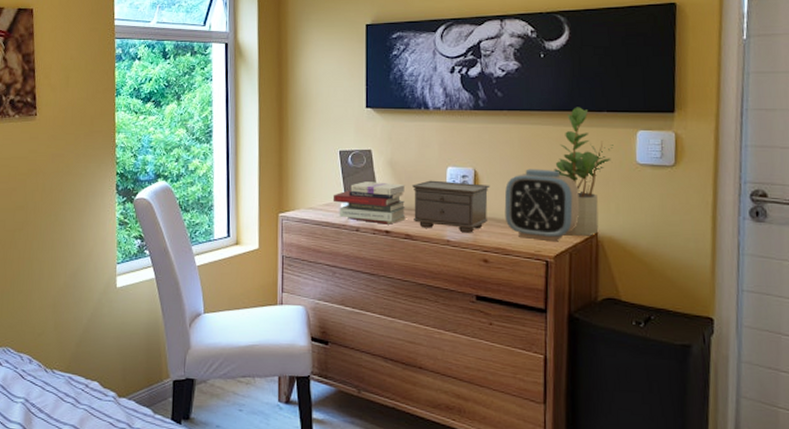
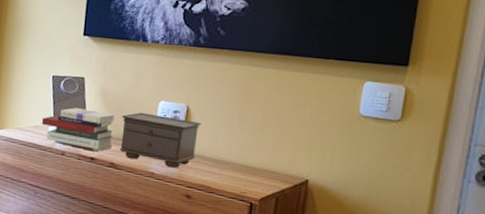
alarm clock: present [504,169,580,242] -> none [213,110,294,185]
potted plant: present [554,107,614,236] -> none [270,52,337,182]

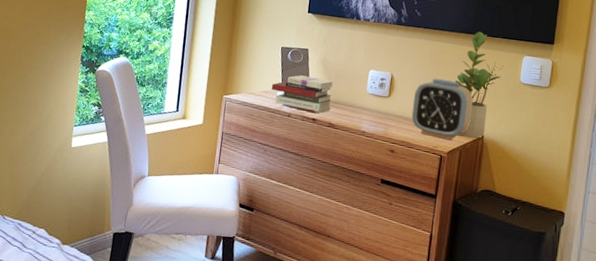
jewelry box: present [120,112,202,168] -> none [337,79,403,127]
alarm clock: none [213,110,294,185] -> present [411,78,473,141]
potted plant: none [270,52,337,182] -> present [455,31,504,137]

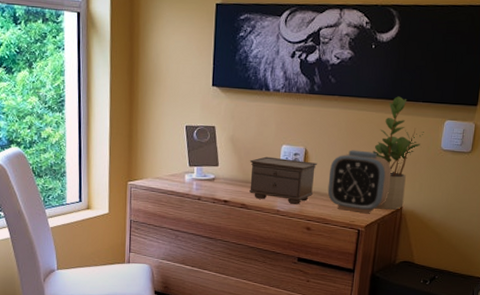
books: present [271,75,334,114] -> none [178,155,244,195]
jewelry box: none [337,79,403,127] -> present [249,156,318,204]

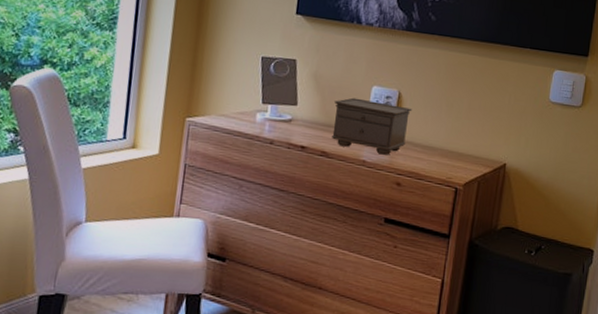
alarm clock: present [327,150,392,214] -> none [422,96,495,170]
potted plant: present [372,96,424,209] -> none [474,40,531,166]

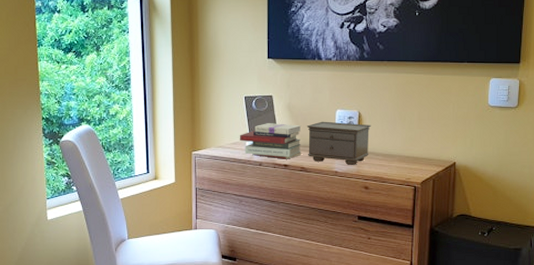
books: none [248,92,328,140] -> present [239,123,302,159]

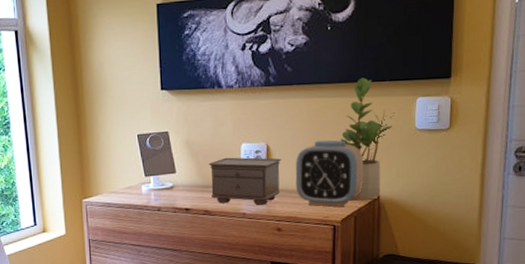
books: present [239,123,302,159] -> none [133,162,204,203]
alarm clock: none [382,111,443,171] -> present [295,140,364,208]
potted plant: none [423,58,471,165] -> present [340,77,395,200]

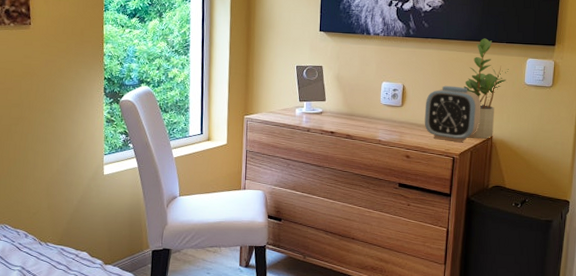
jewelry box: present [209,157,282,205] -> none [354,92,415,135]

